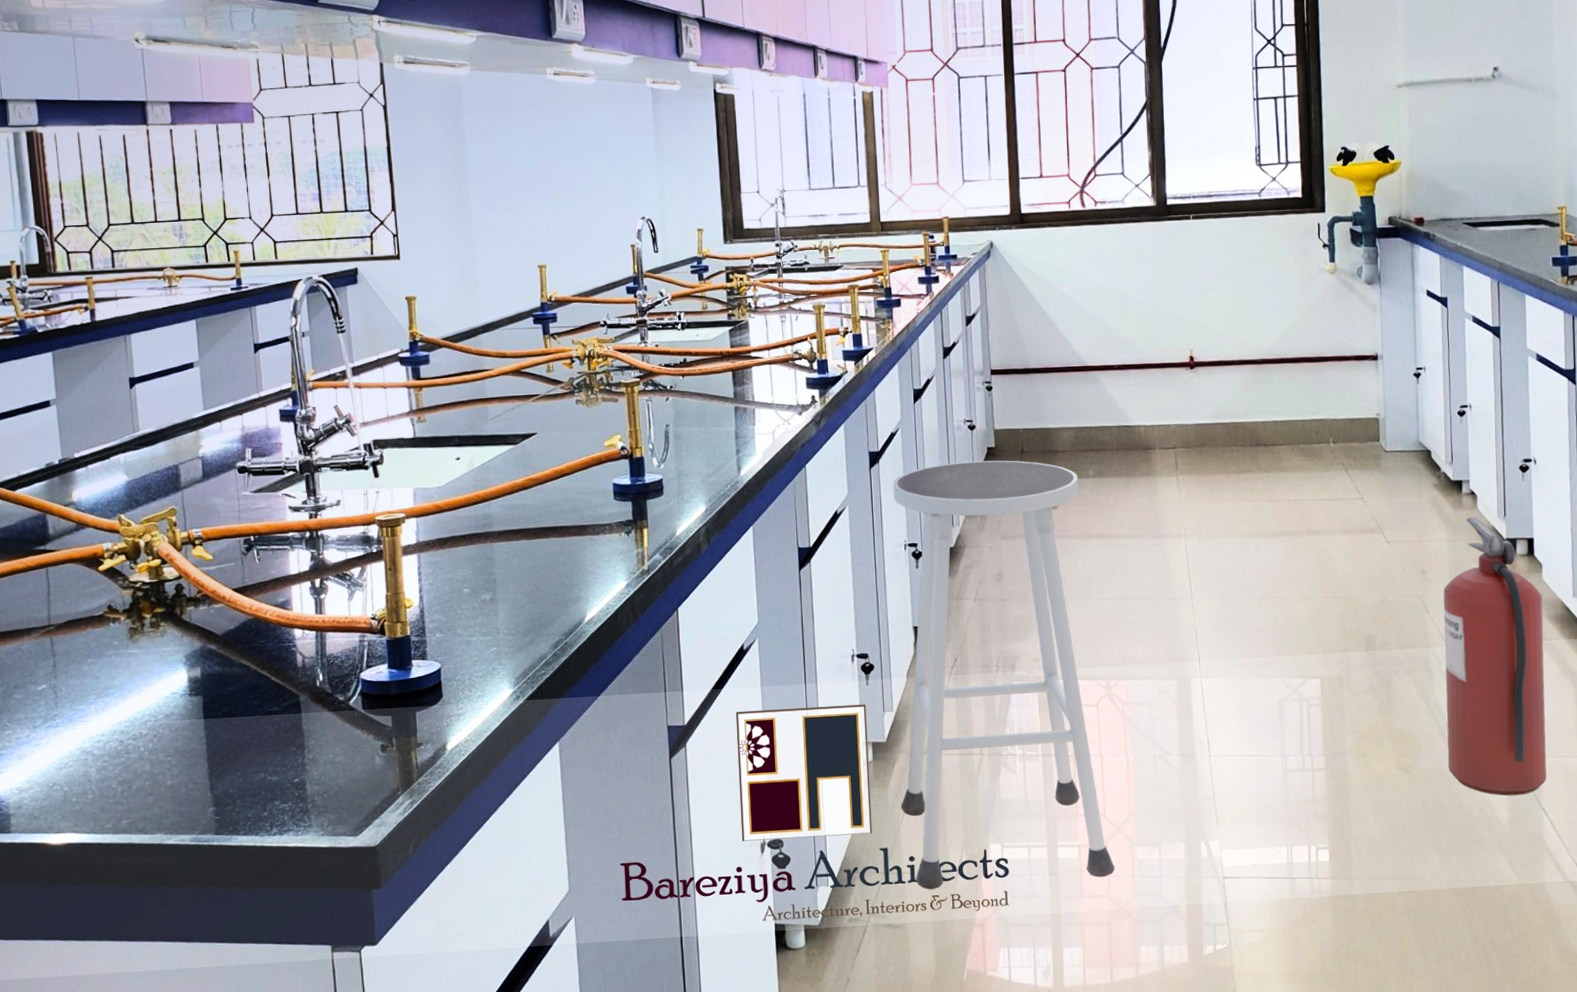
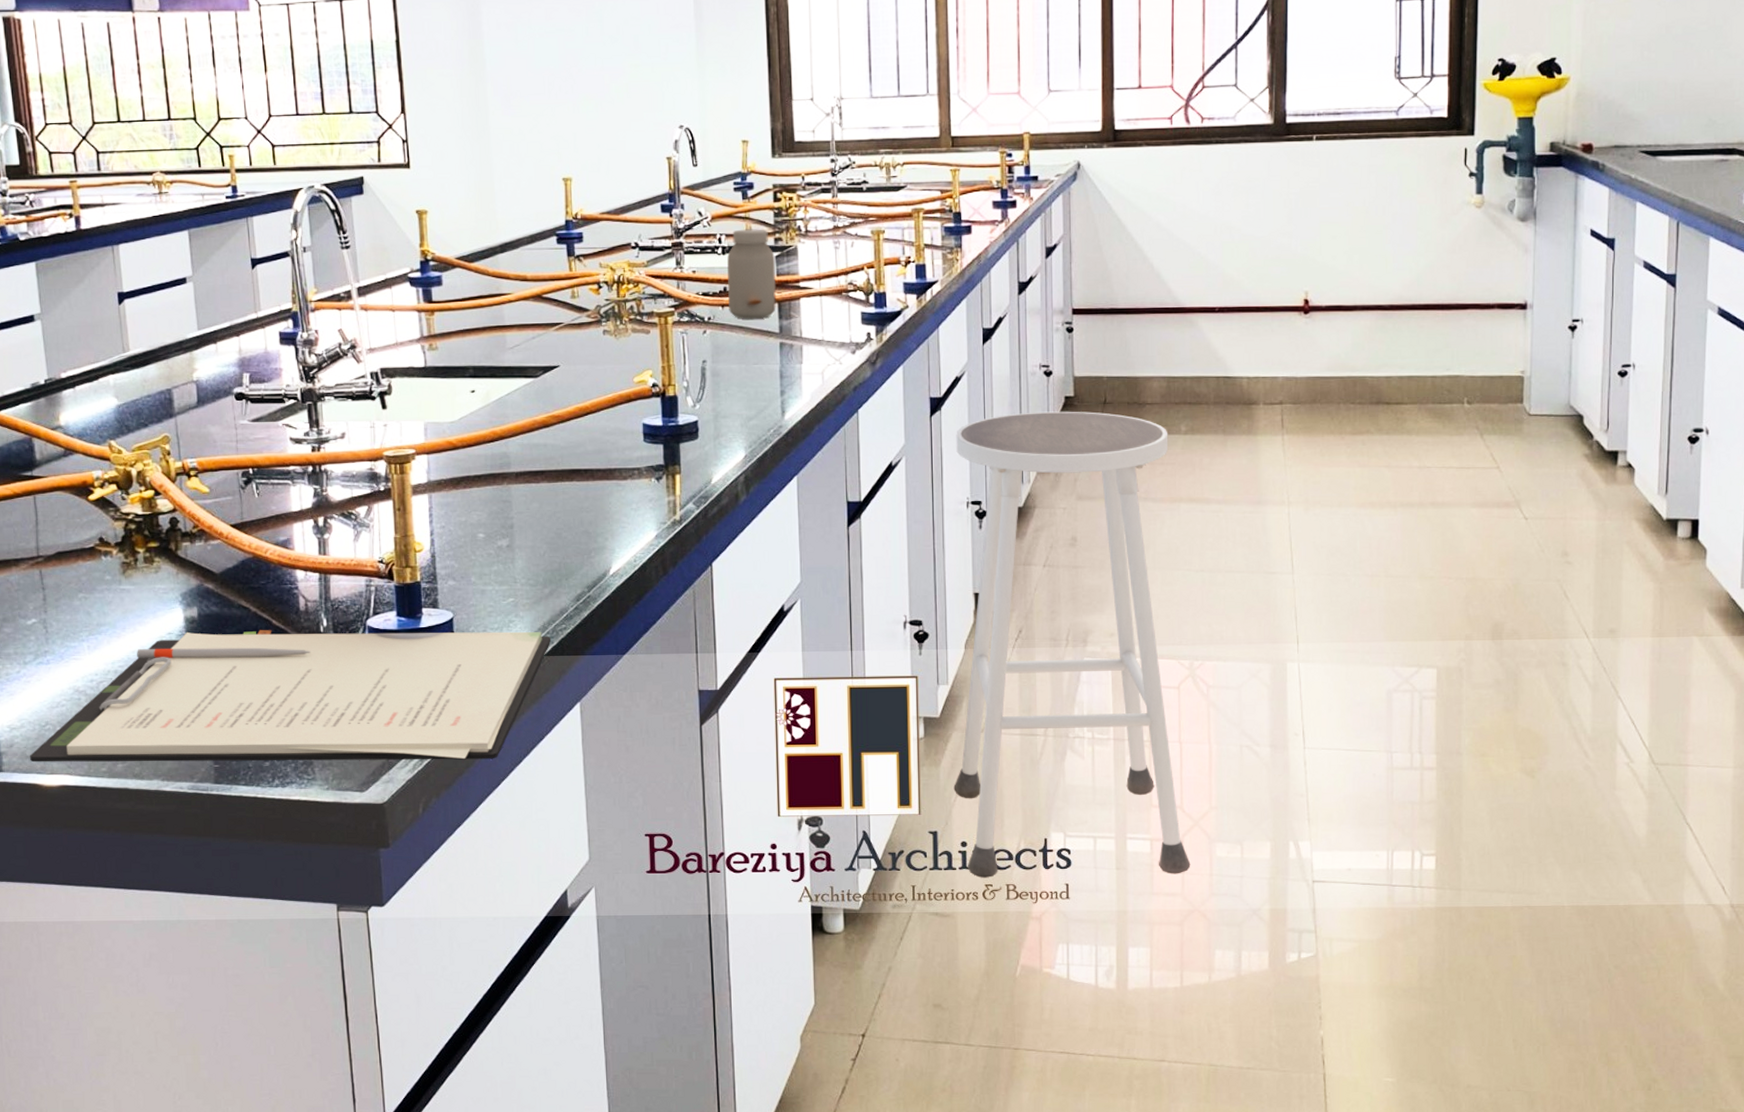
clipboard: none [37,677,532,823] -> present [29,629,552,763]
jar: none [686,306,731,387] -> present [727,229,776,319]
fire extinguisher: present [1443,516,1547,796] -> none [1580,492,1704,808]

